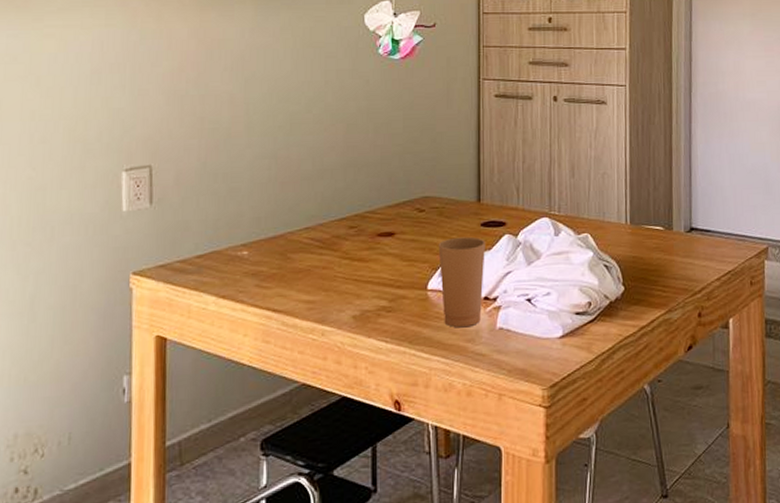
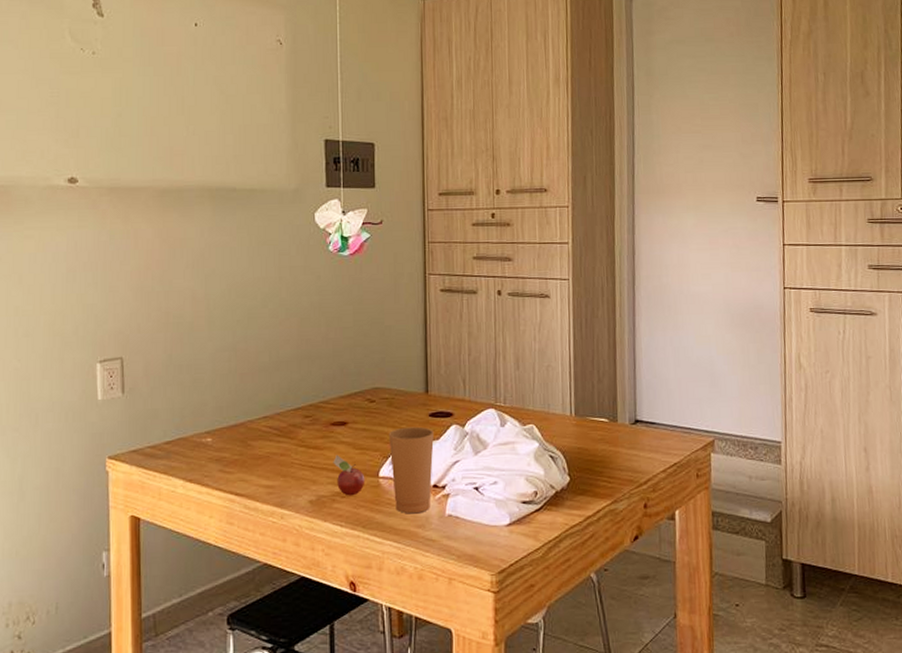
fruit: none [379,266,413,310] -> present [333,454,365,496]

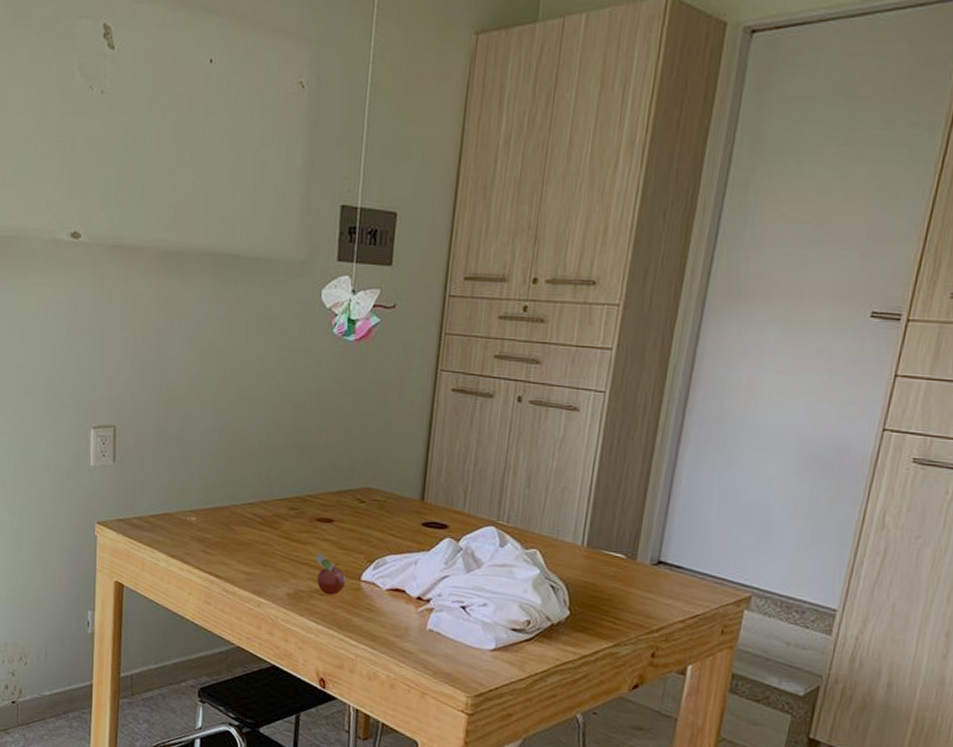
cup: present [388,426,434,514] -> none [374,533,425,623]

